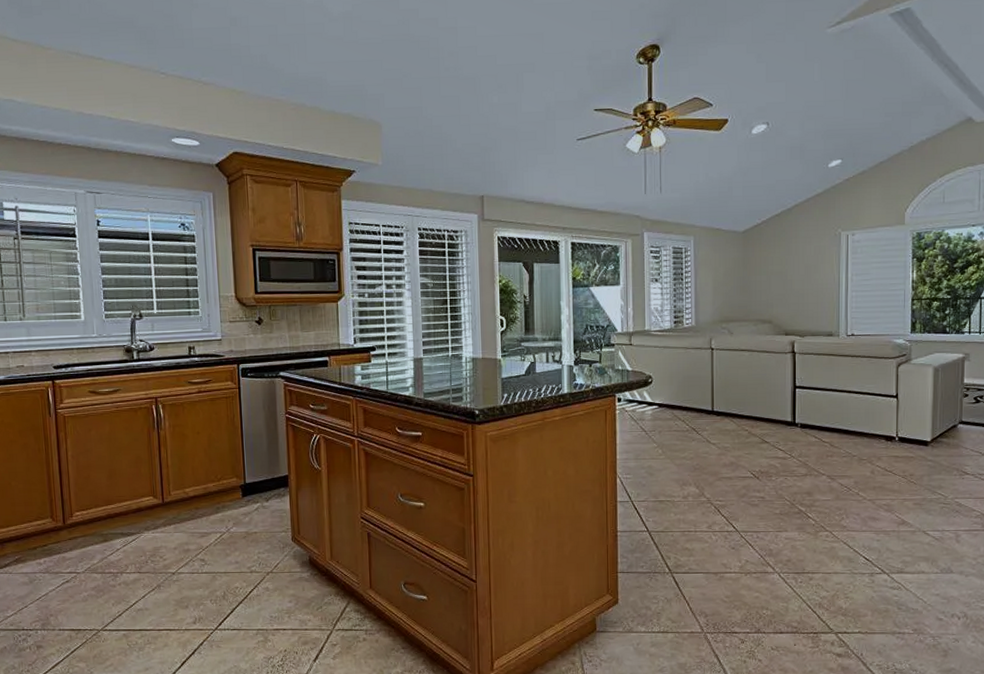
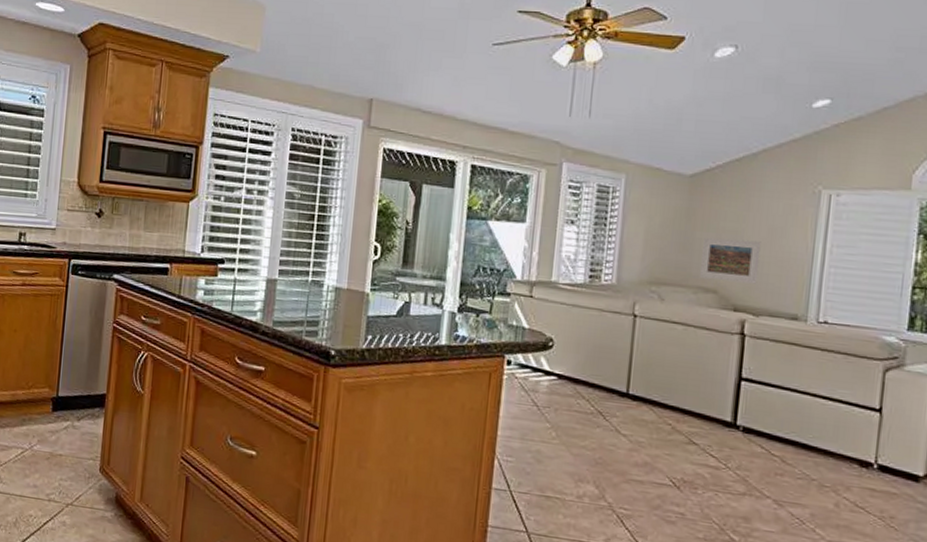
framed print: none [758,278,801,313] -> present [700,237,761,284]

